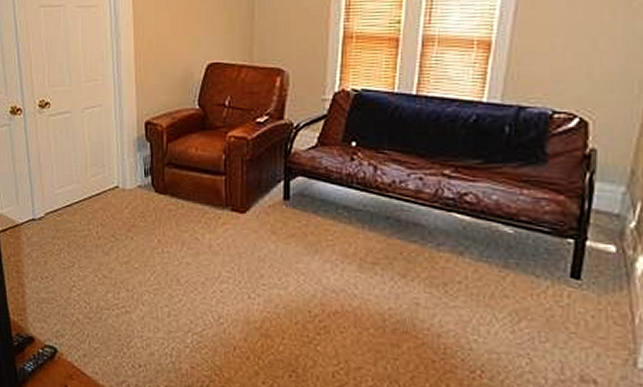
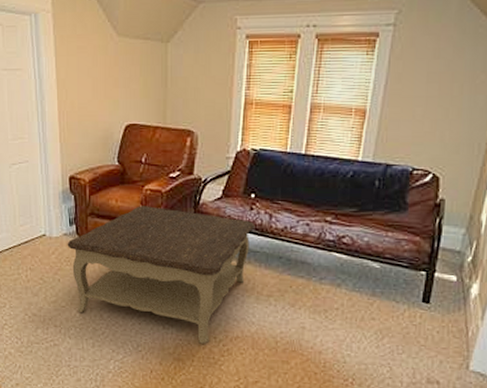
coffee table: none [141,155,357,319] -> present [67,206,255,344]

